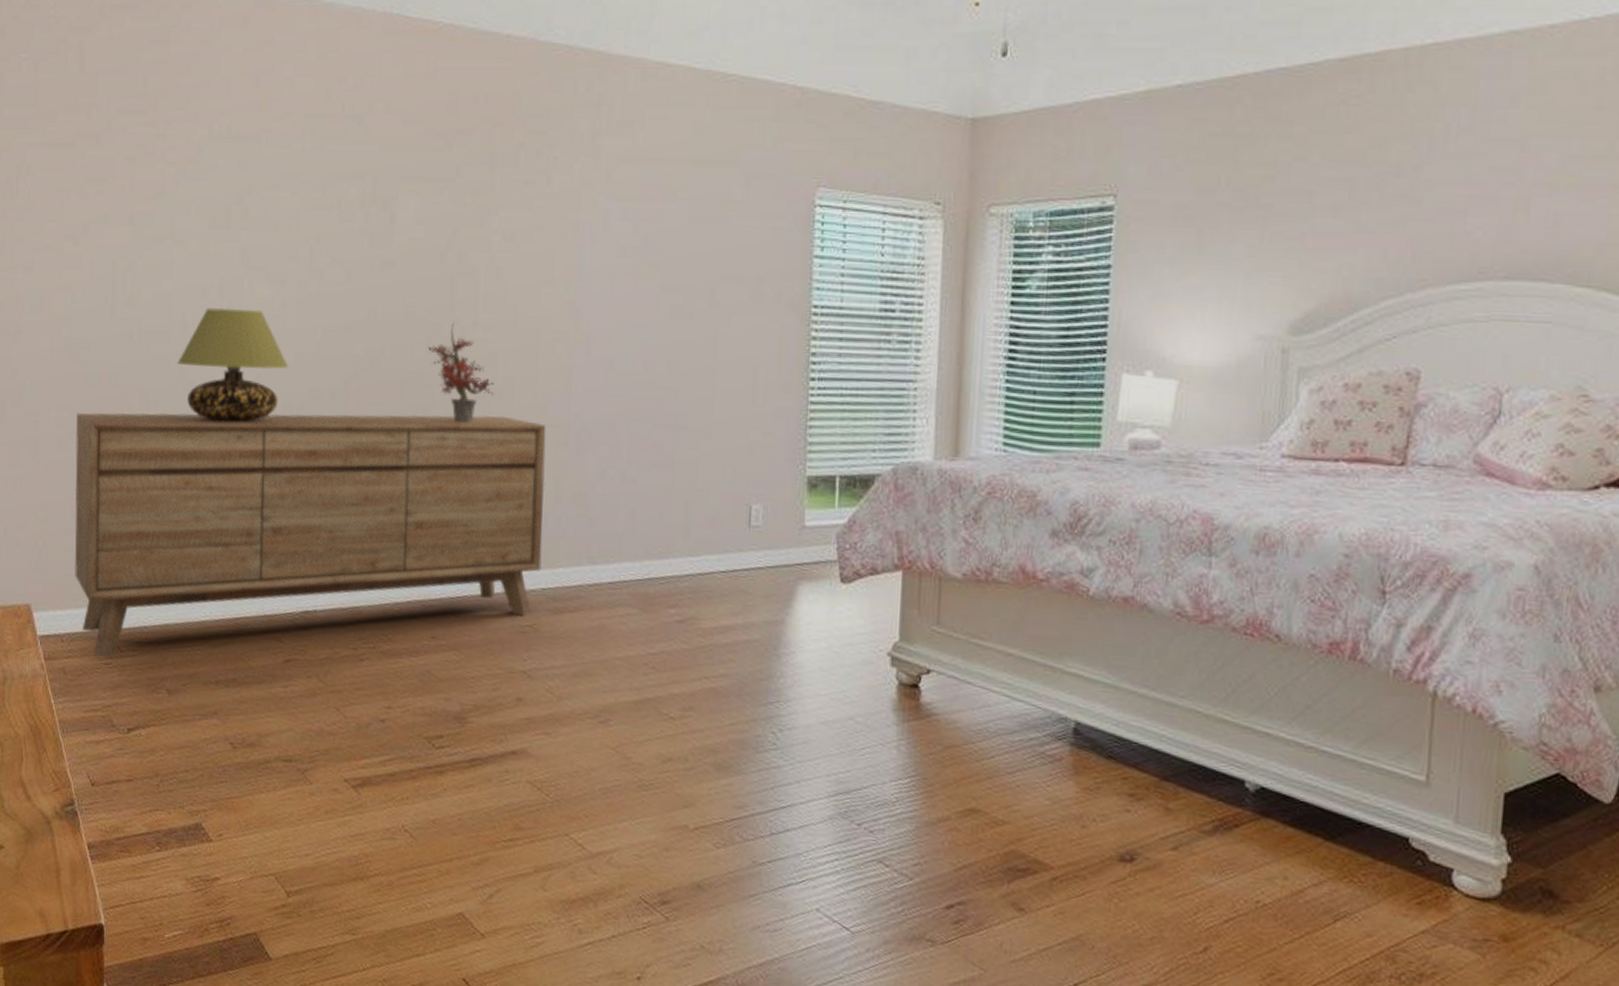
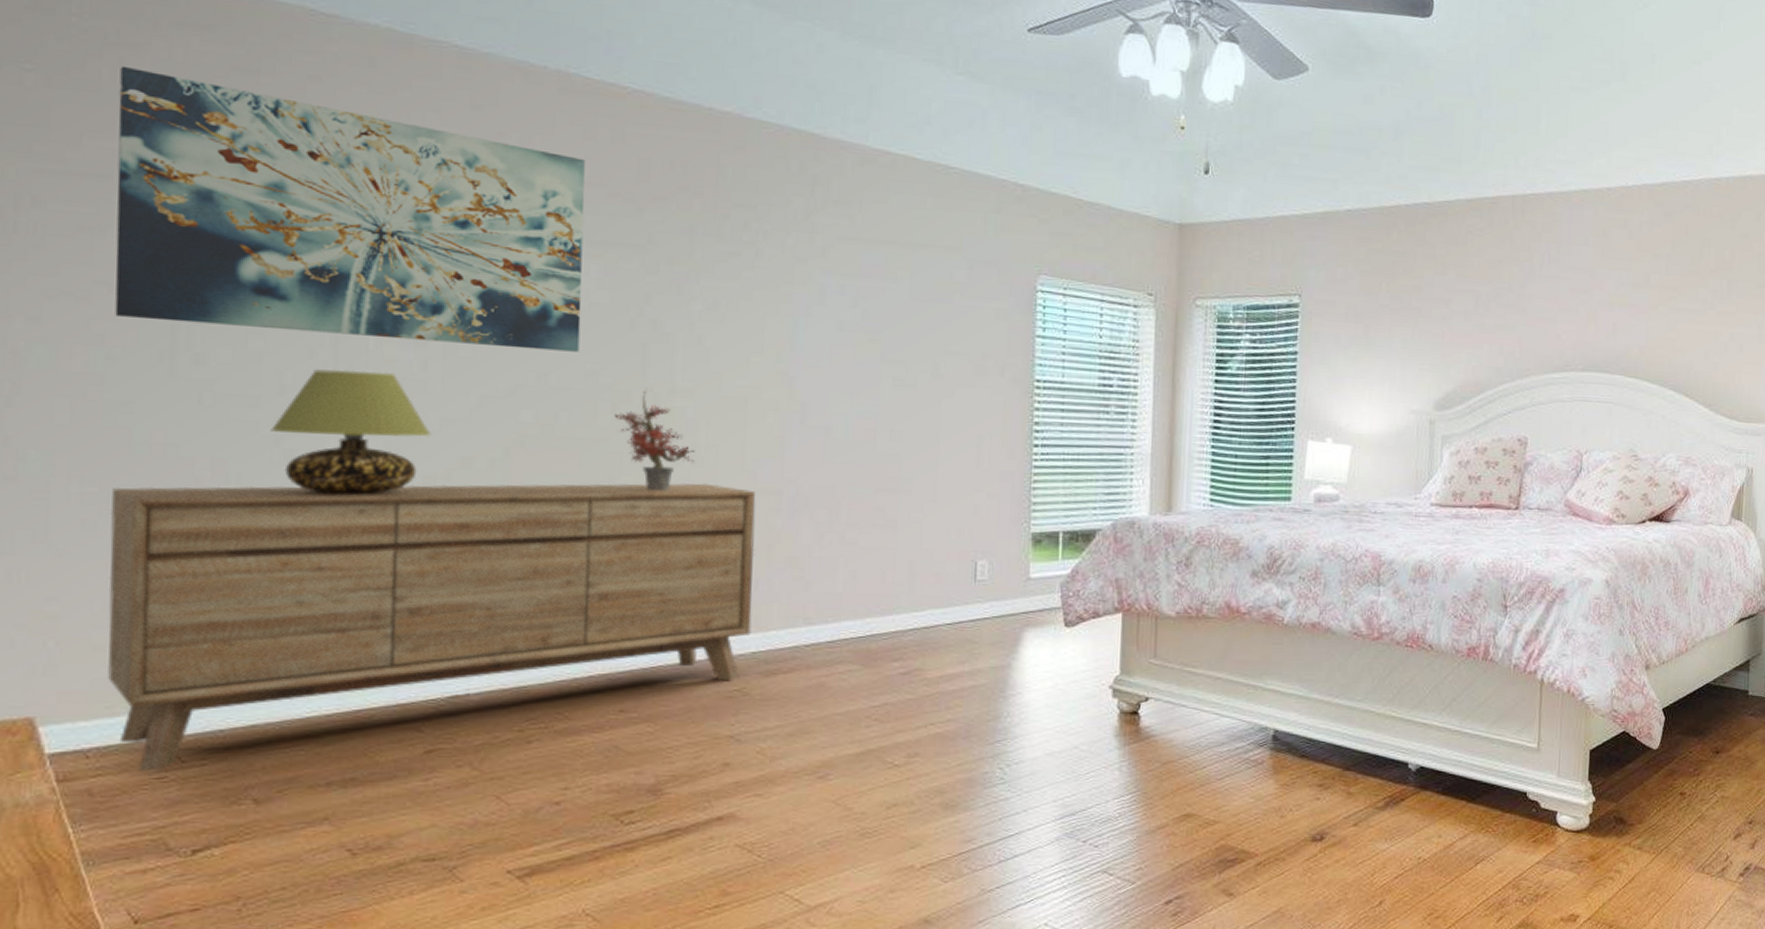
wall art: none [77,47,405,287] -> present [115,65,585,352]

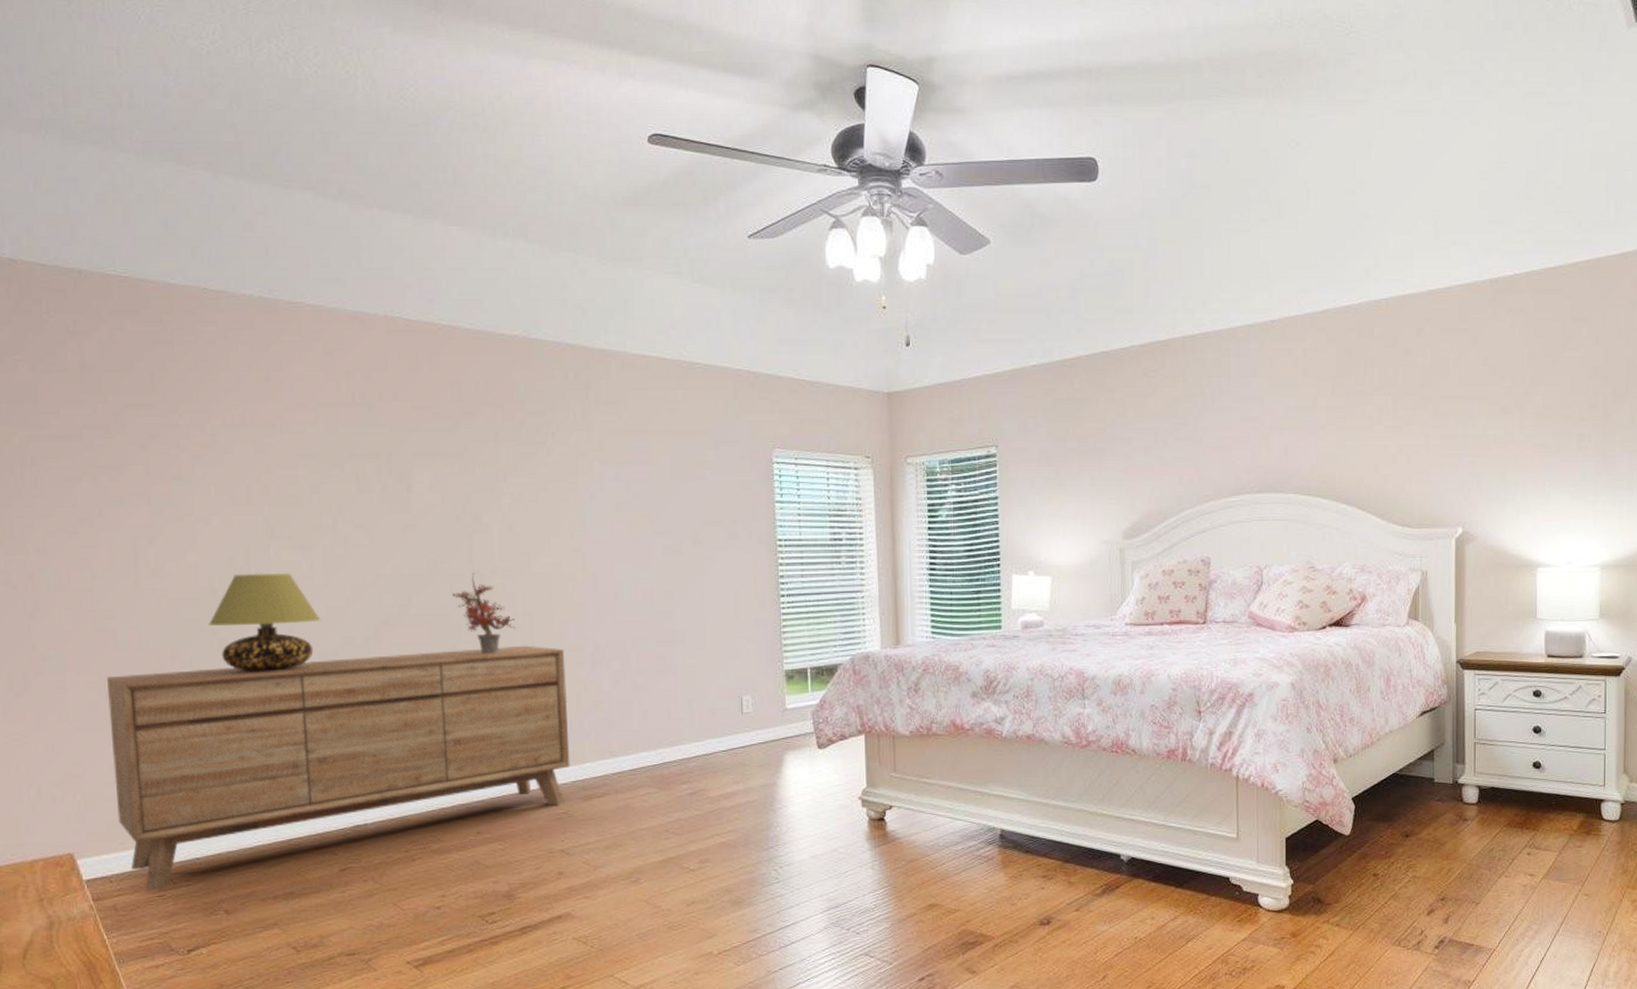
wall art: present [115,65,585,352] -> none [79,349,422,546]

